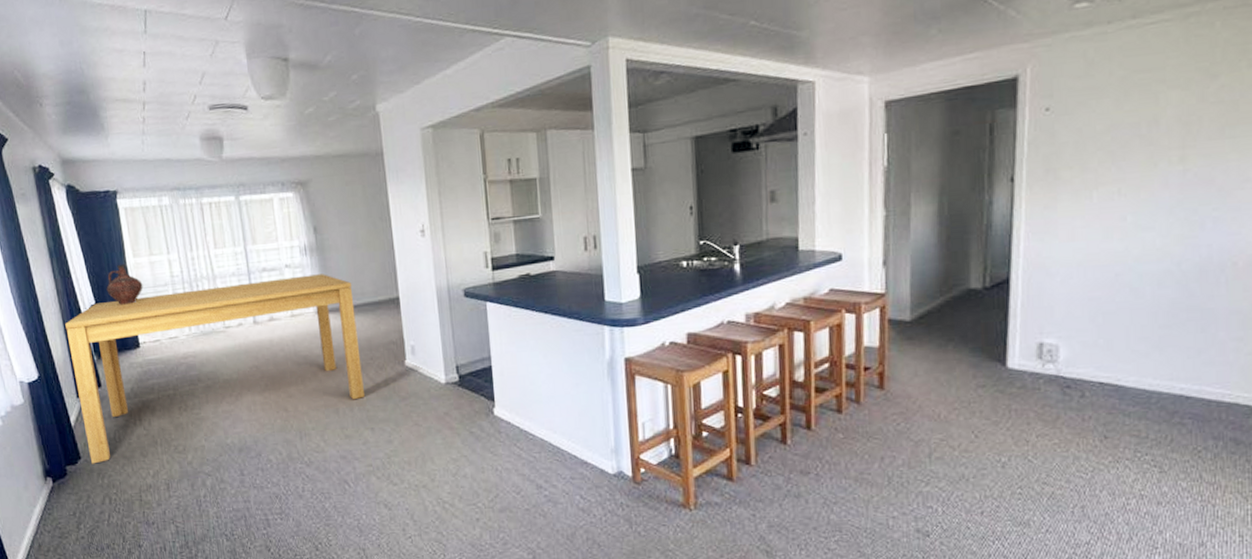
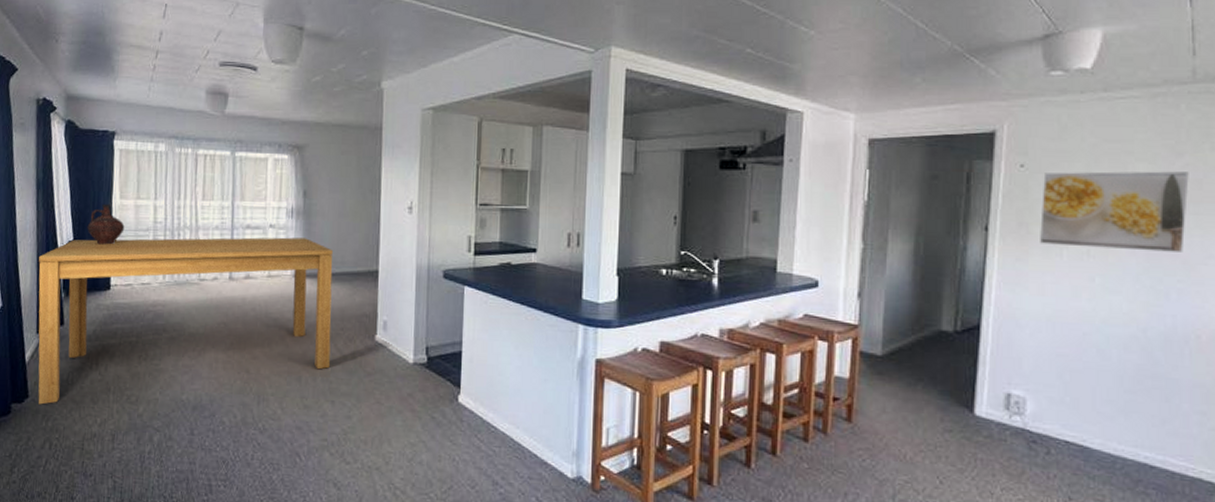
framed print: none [1068,94,1225,189] -> present [1040,171,1189,252]

